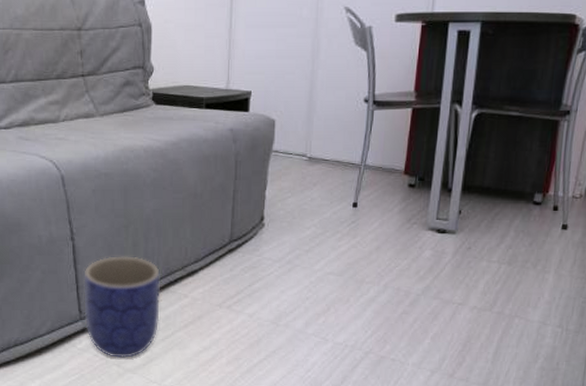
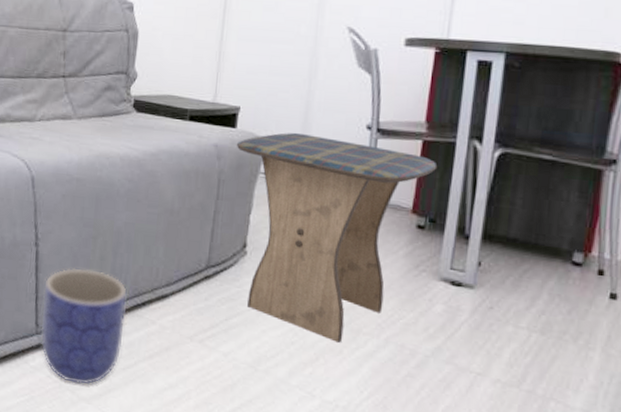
stool: none [249,111,425,293] -> present [236,132,438,343]

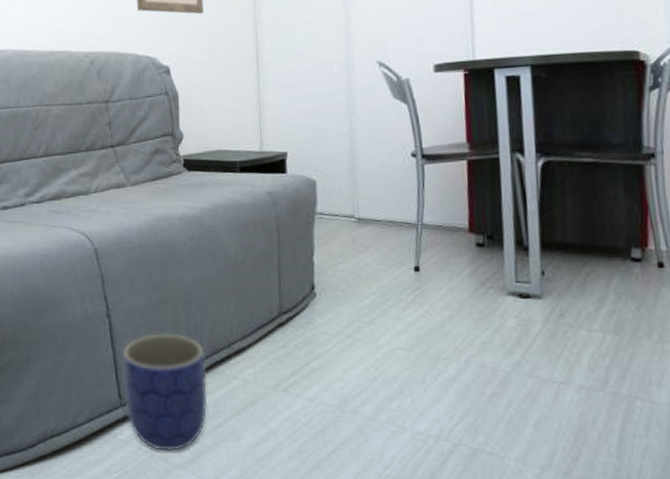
stool: present [236,132,438,343] -> none [288,169,486,371]

